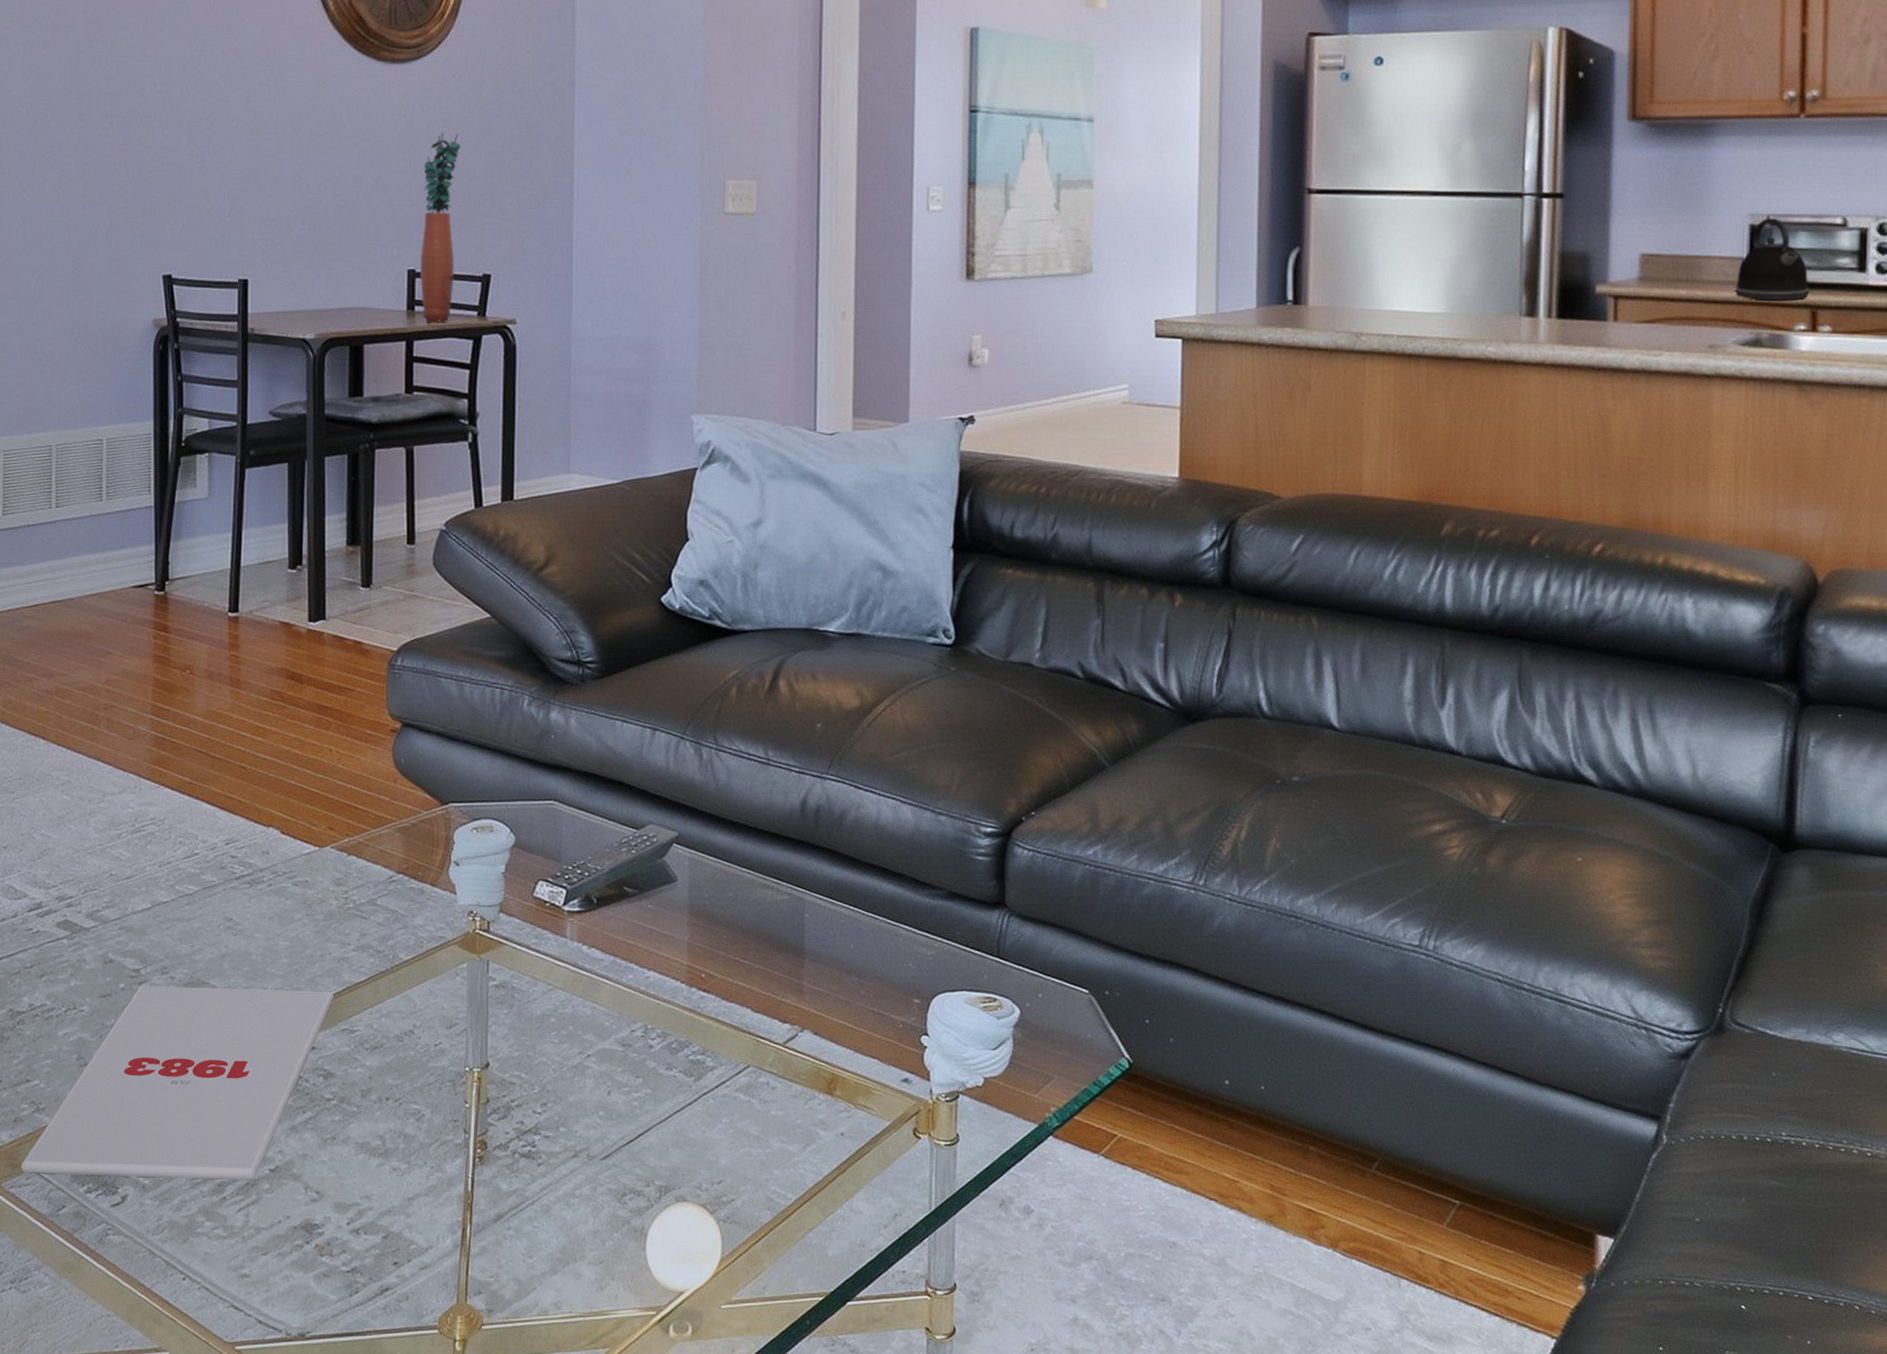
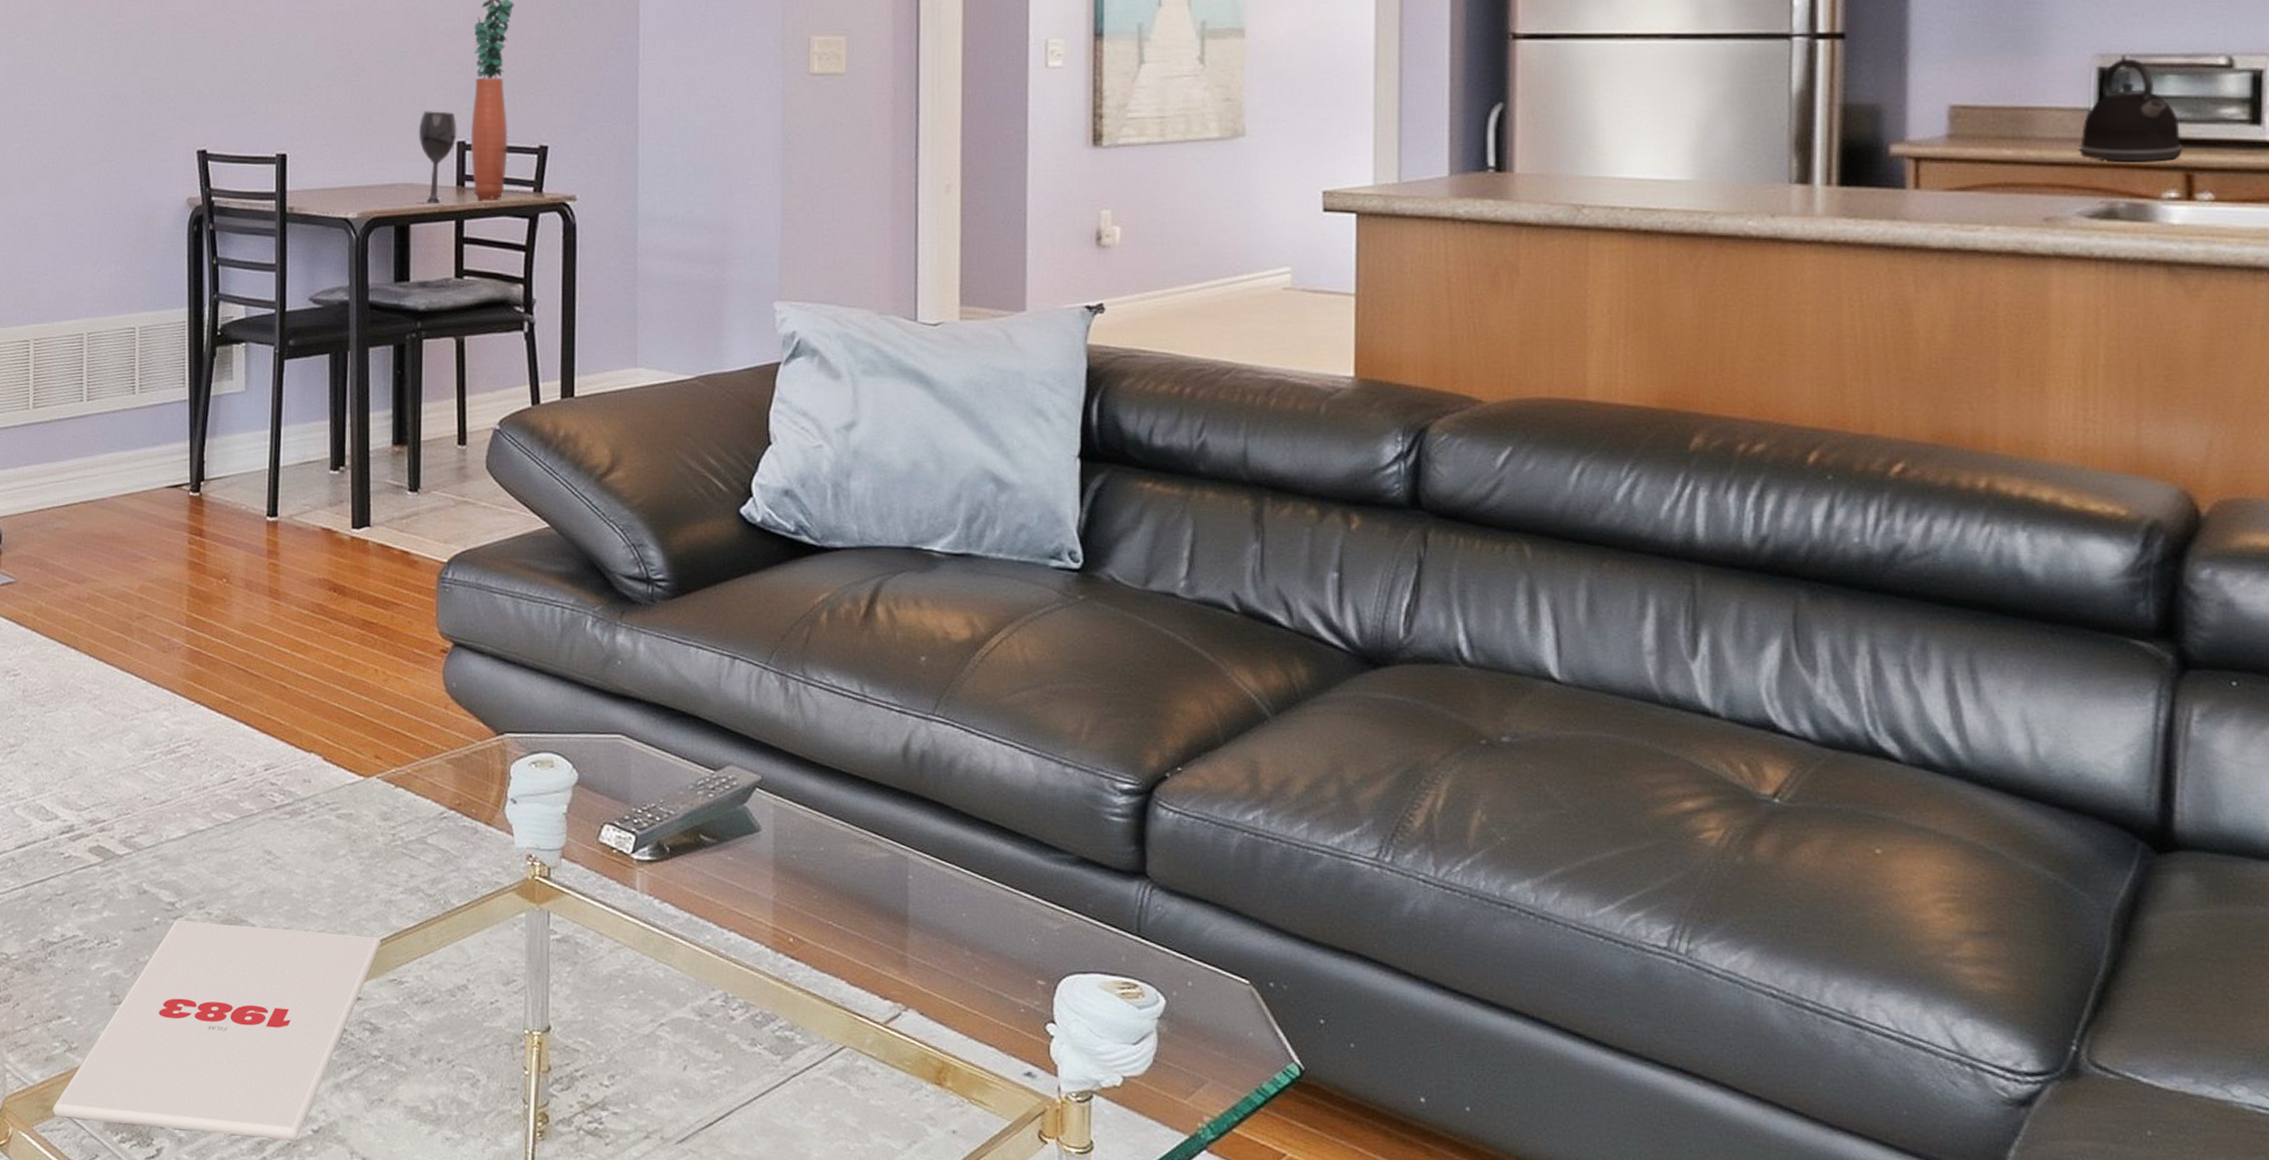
wine glass: none [368,241,408,328] -> present [415,111,457,206]

